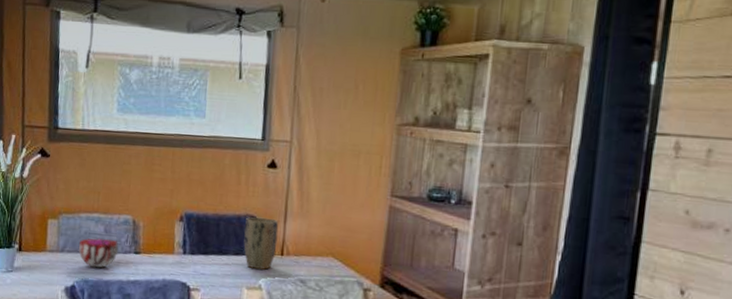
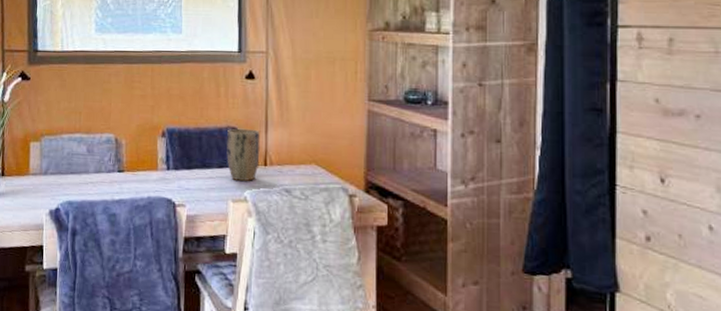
decorative bowl: present [79,237,119,268] -> none [62,158,102,189]

